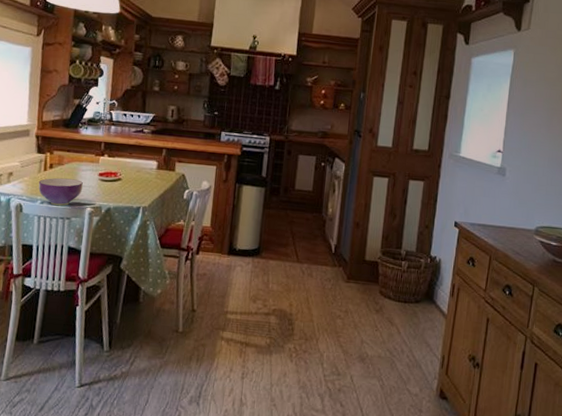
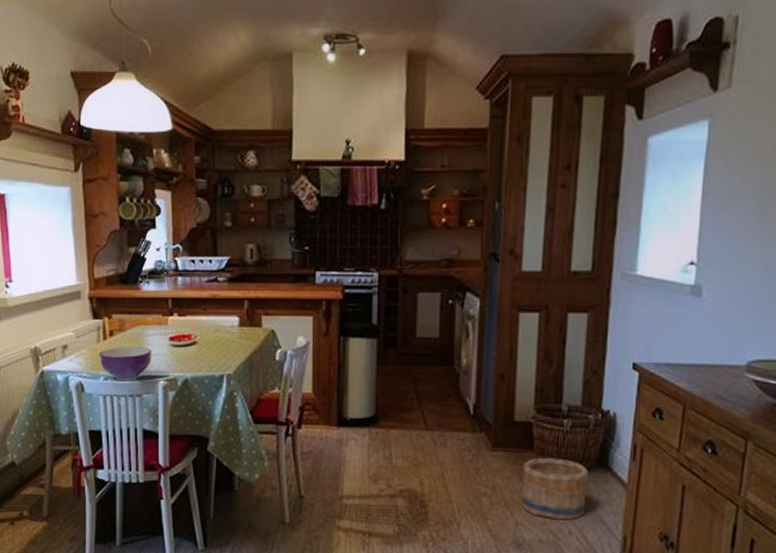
basket: none [366,290,419,341] -> present [521,457,589,521]

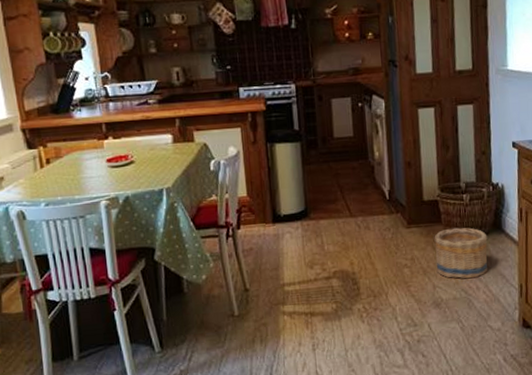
bowl: present [99,347,151,382] -> none [37,171,91,206]

